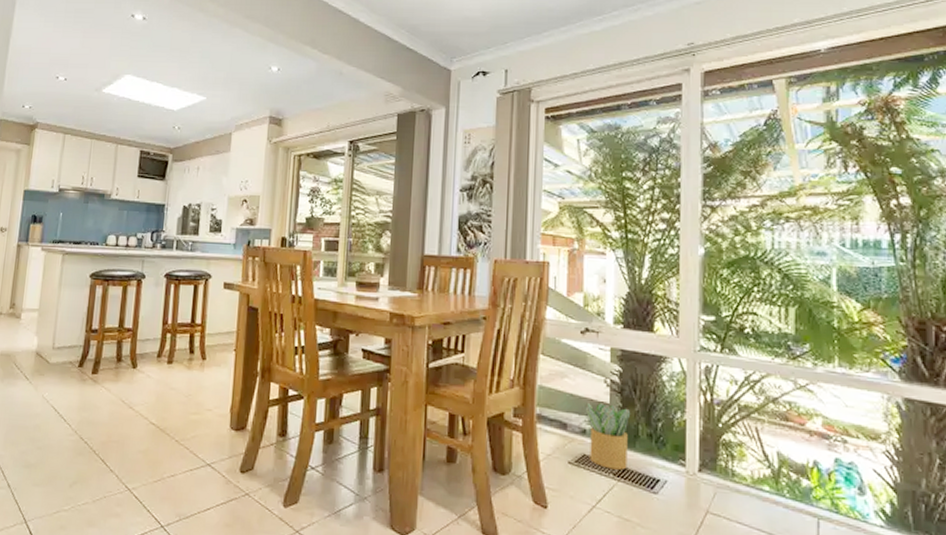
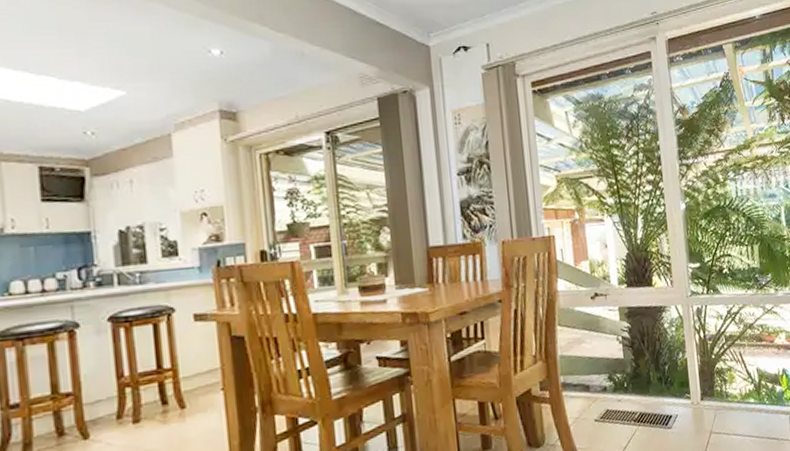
potted plant: present [586,401,630,470] -> none [604,358,645,418]

